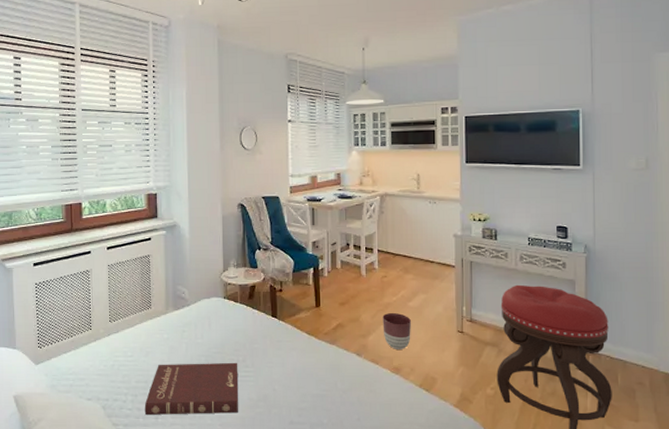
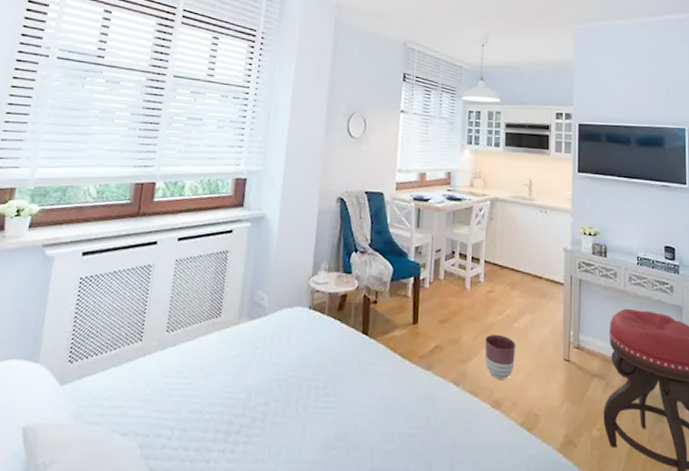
book: present [144,362,239,416] -> none [193,388,317,458]

